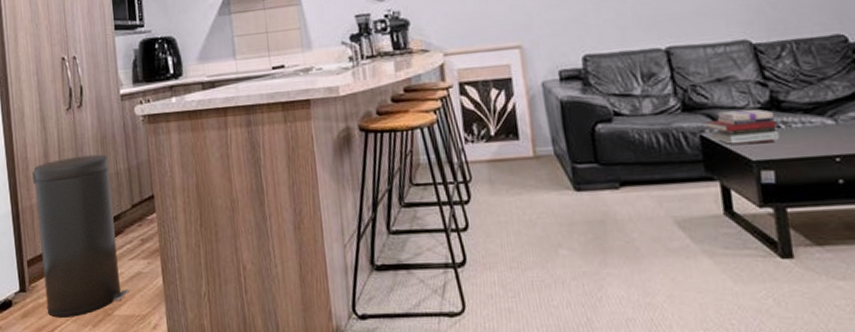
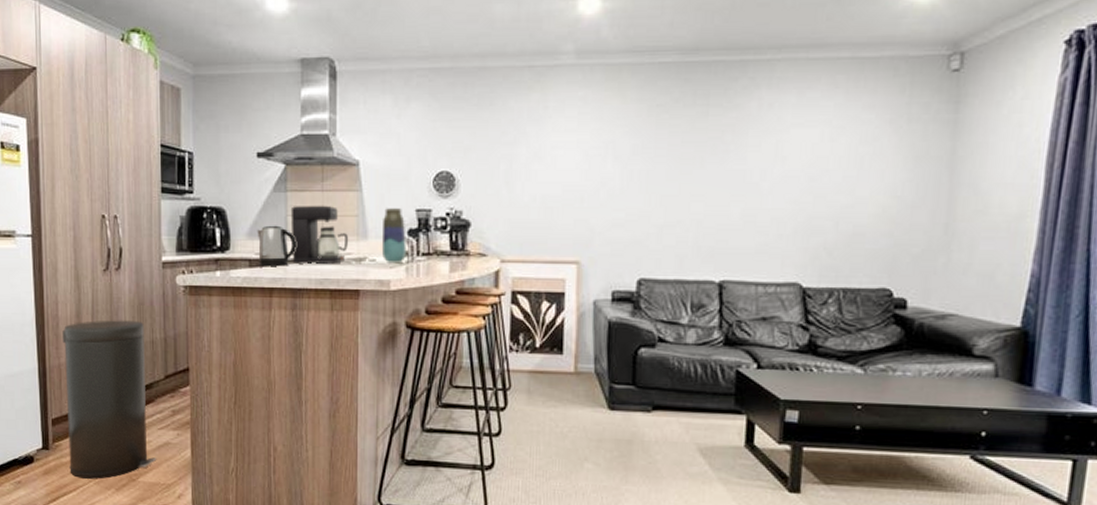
kettle: none [206,46,245,89] -> present [257,225,296,267]
coffee maker: none [236,22,295,81] -> present [290,205,349,264]
vase: none [324,16,351,71] -> present [381,208,406,264]
books: present [706,108,780,145] -> none [744,349,811,385]

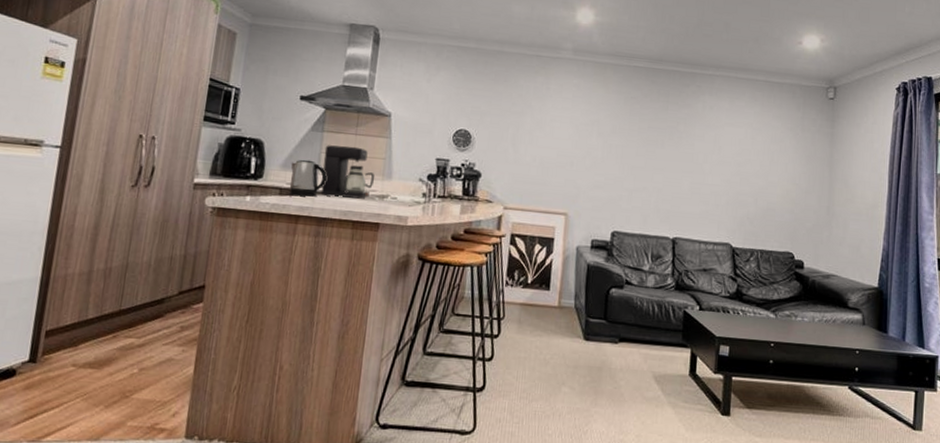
pedal bin: present [62,320,157,479] -> none [55,233,165,395]
vase: present [381,208,406,264] -> none [402,155,426,203]

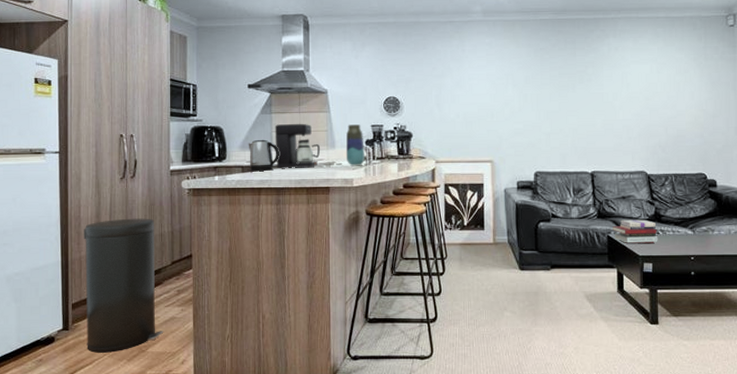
pedal bin: none [55,233,165,395] -> present [84,218,164,353]
vase: none [402,155,426,203] -> present [345,125,365,166]
books: none [690,294,738,325] -> present [613,219,658,244]

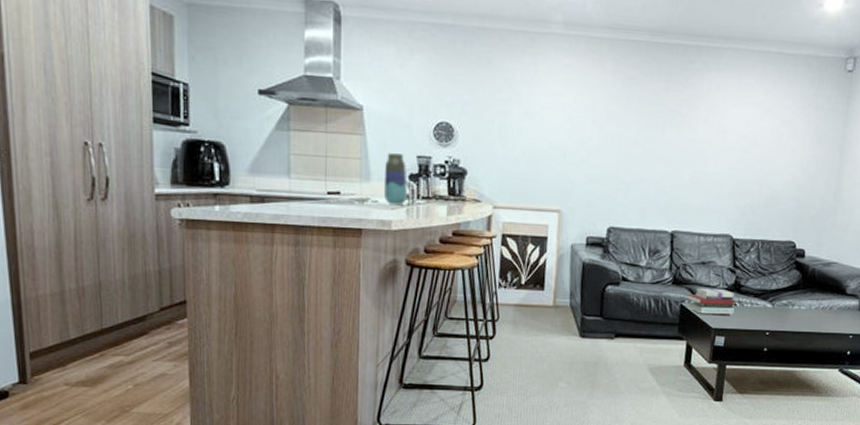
pedal bin: present [84,218,164,353] -> none [40,251,152,412]
kettle: present [248,139,279,172] -> none [258,162,299,205]
coffee maker: present [275,123,321,168] -> none [293,145,352,203]

